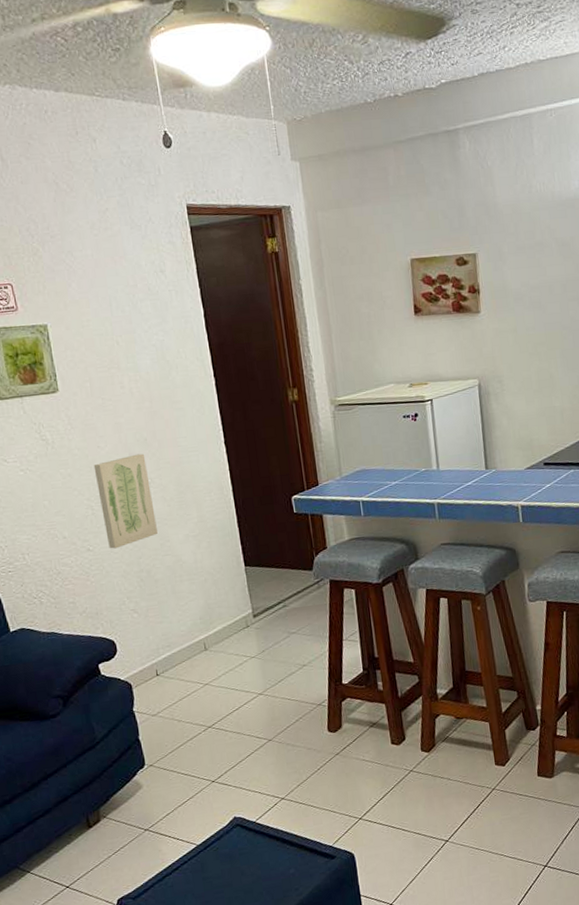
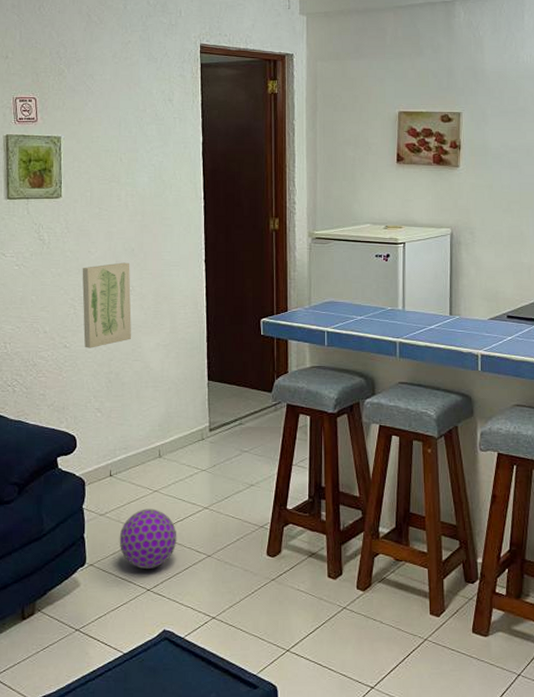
ball: none [175,702,236,763] -> present [119,509,177,570]

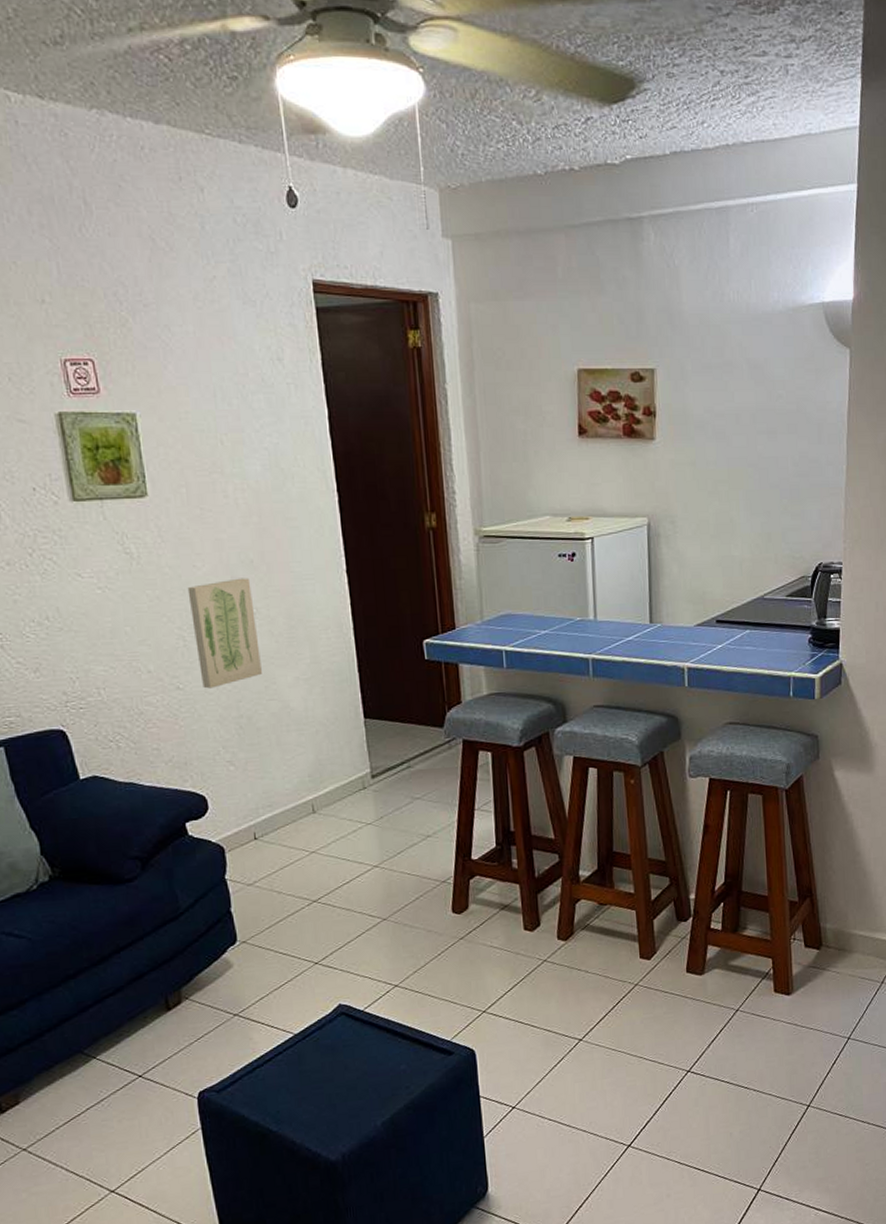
ball: present [119,509,177,570] -> none [274,872,345,941]

